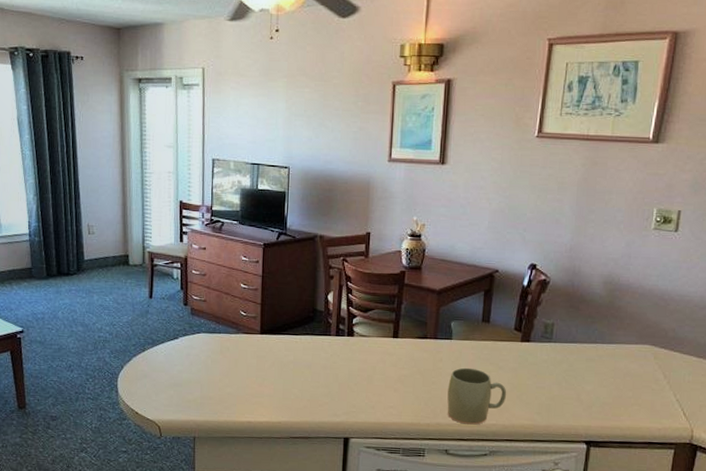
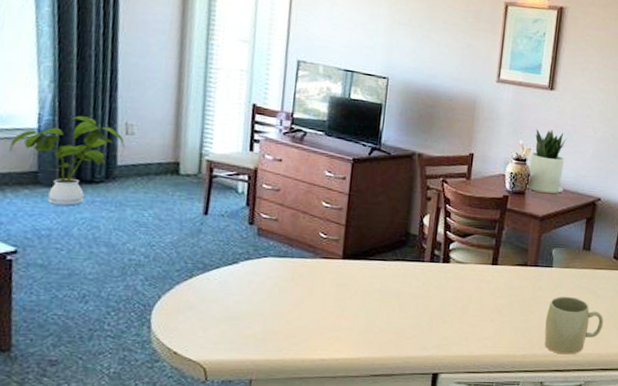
house plant: none [12,221,88,294] -> present [9,116,125,206]
planter: none [419,204,461,268] -> present [523,128,567,195]

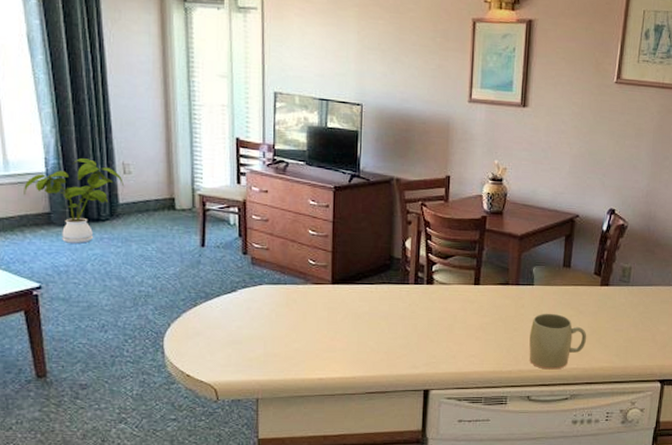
planter: present [523,128,567,195] -> none [501,147,542,213]

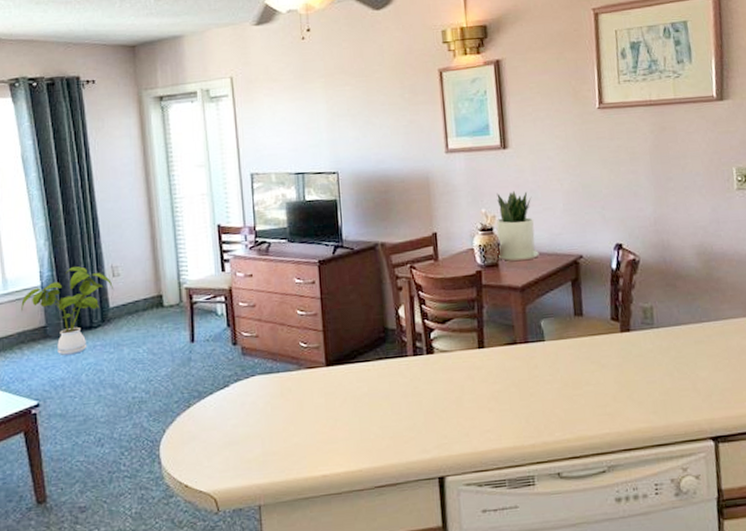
planter: none [501,147,542,213] -> present [495,191,539,262]
mug: present [529,313,587,370] -> none [548,370,616,439]

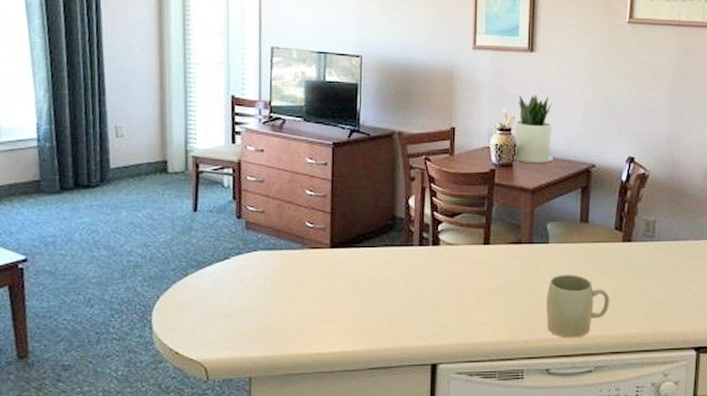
house plant: present [21,266,113,355] -> none [14,123,116,212]
mug: none [548,370,616,439] -> present [546,274,610,338]

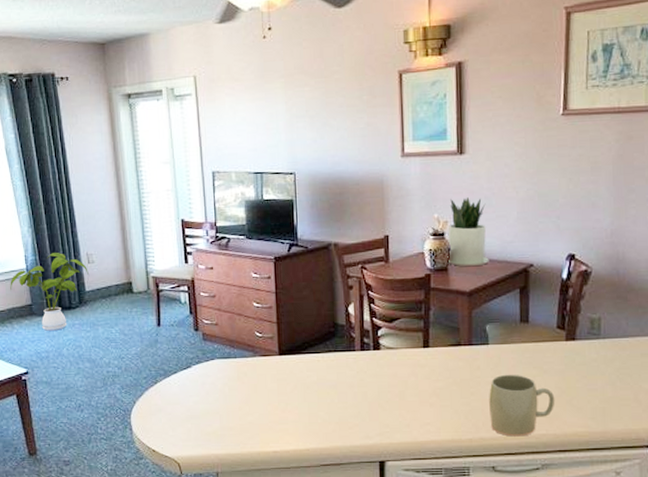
house plant: none [14,123,116,212] -> present [10,253,89,331]

